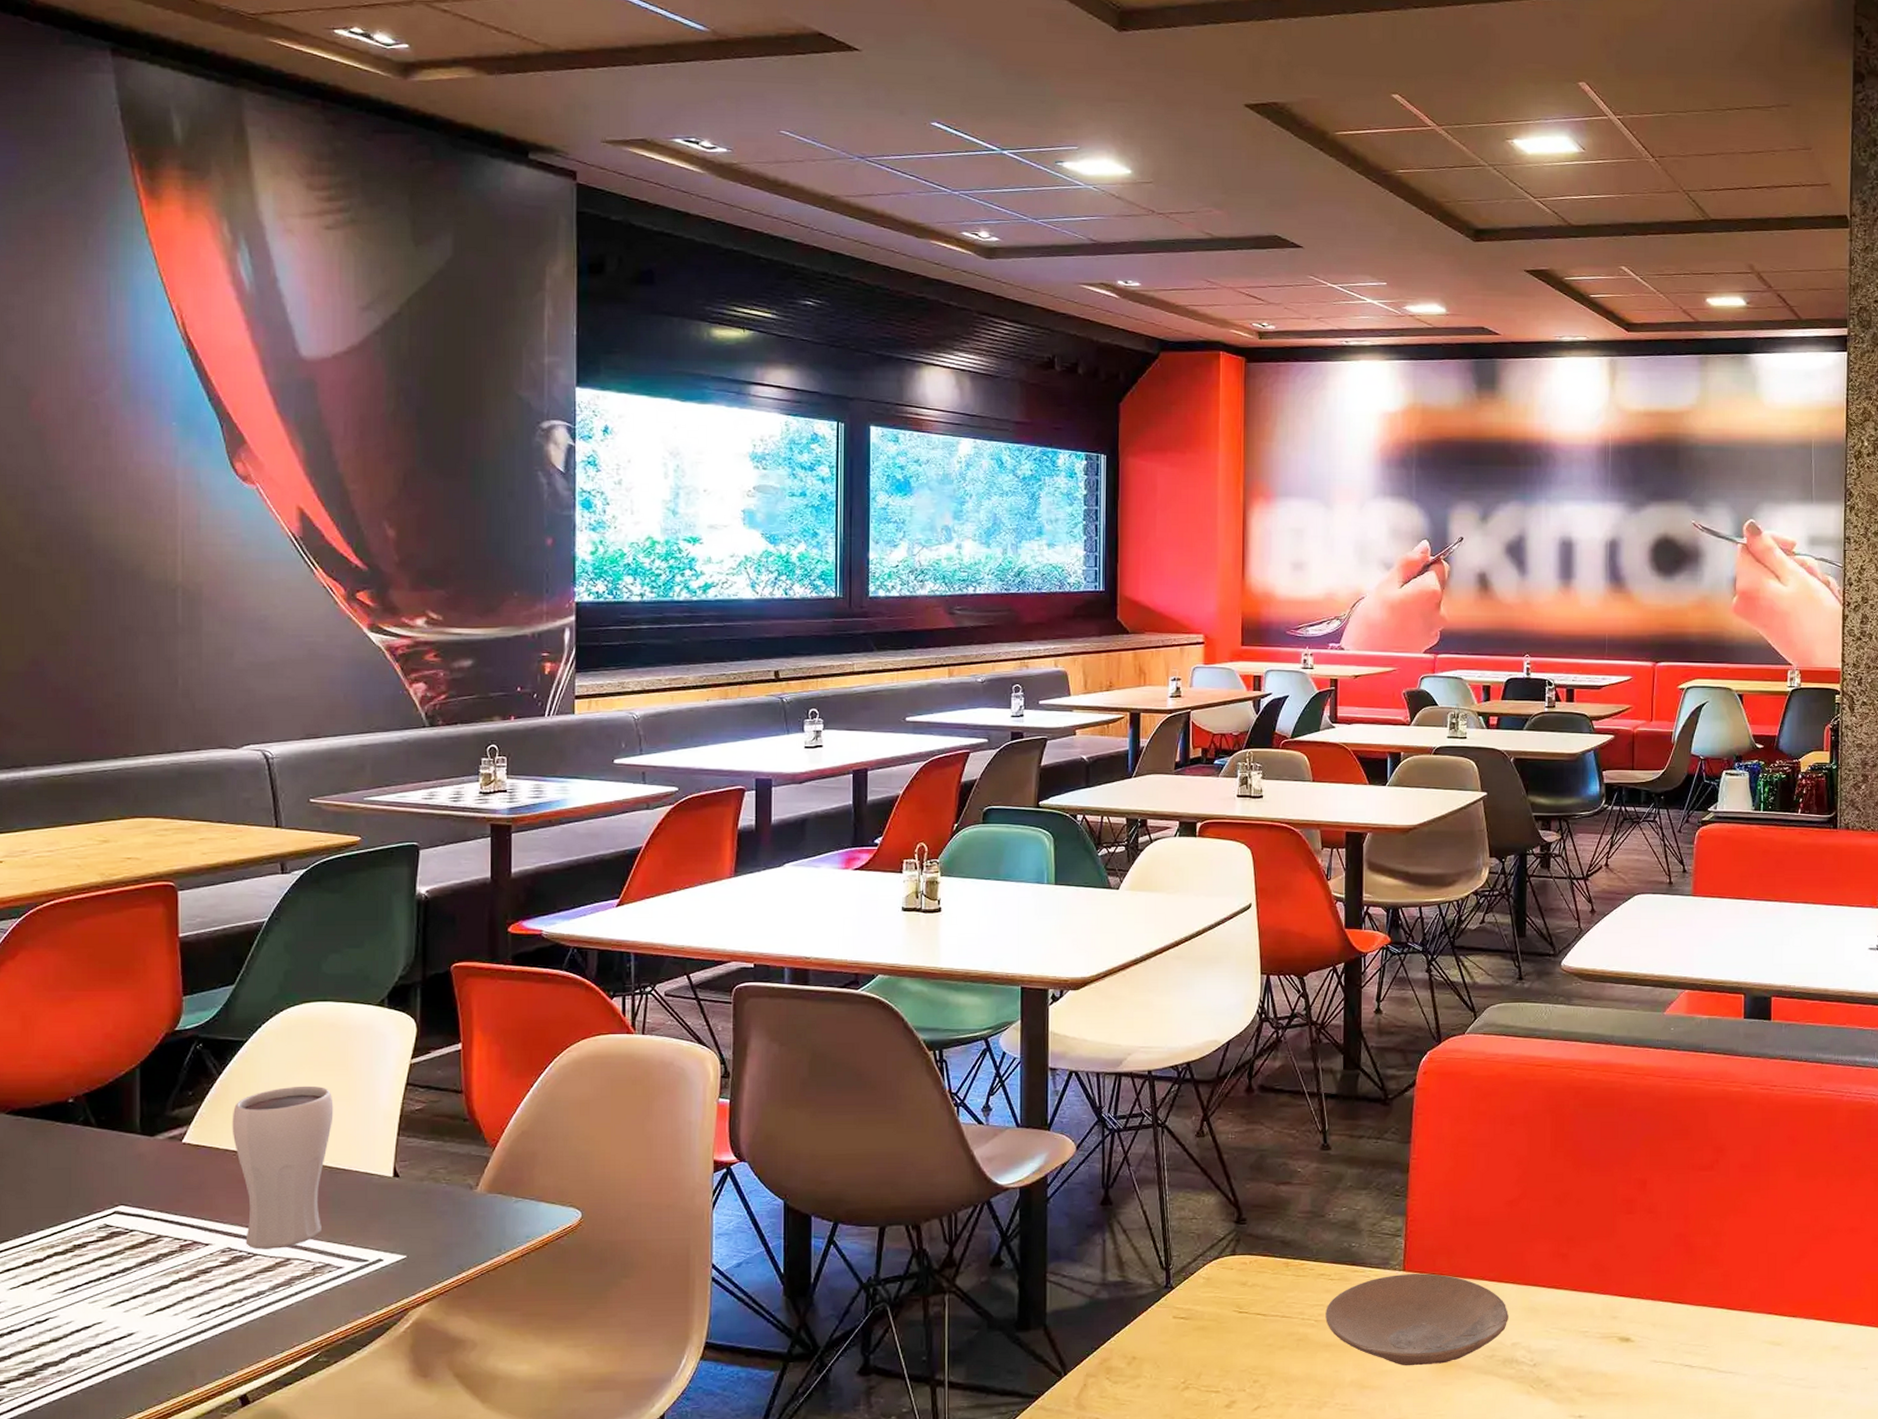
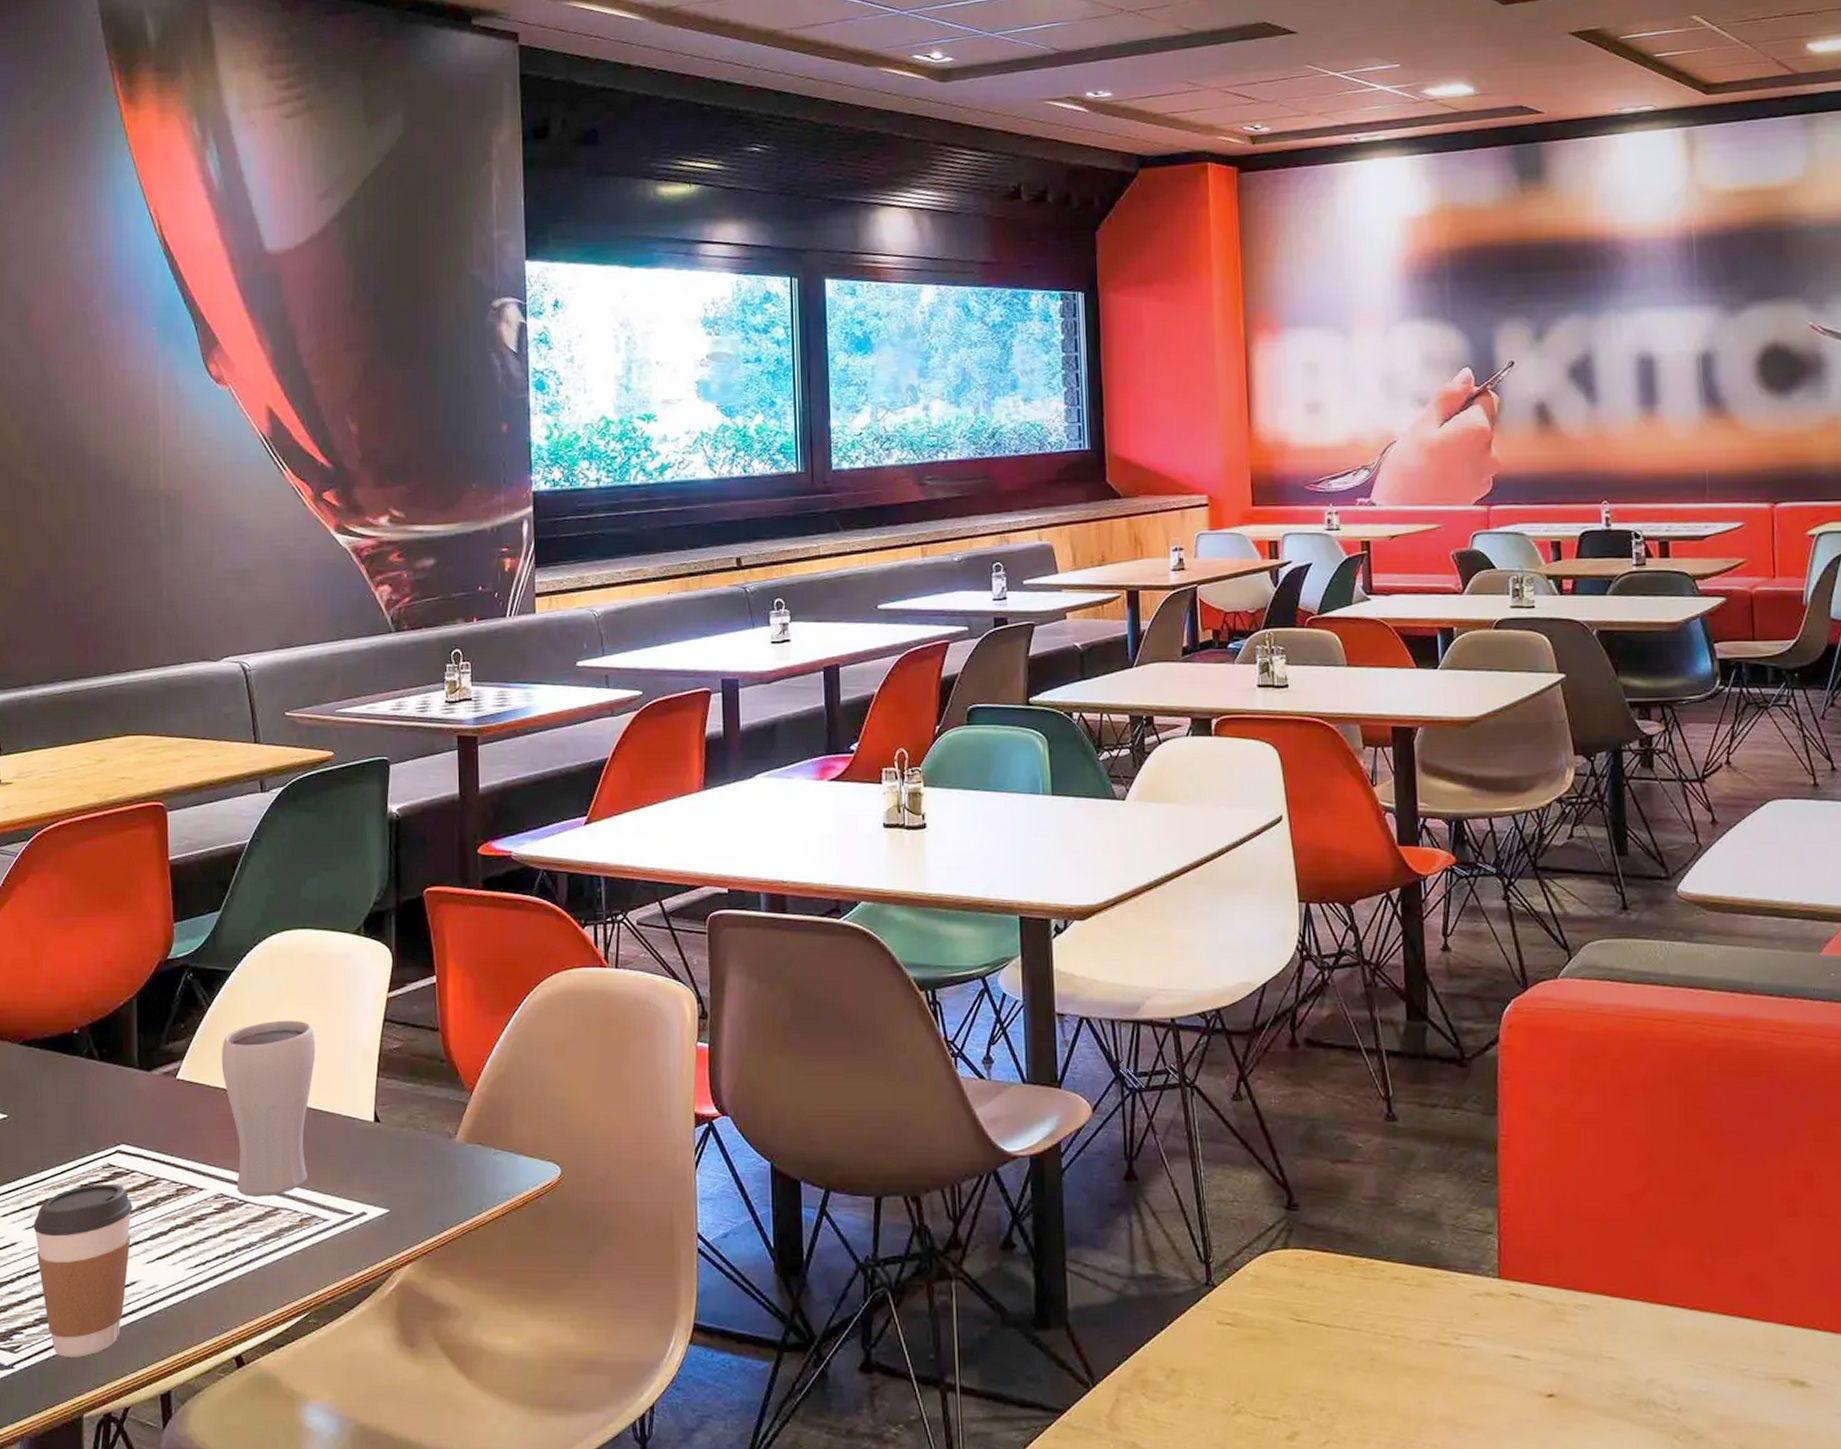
coffee cup: none [18,1243,131,1407] -> present [33,1183,133,1357]
plate: present [1325,1273,1509,1366] -> none [1403,1282,1640,1402]

